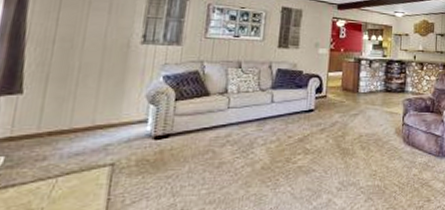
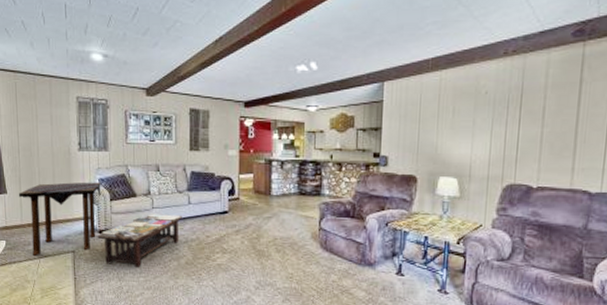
side table: none [40,79,166,174] -> present [18,182,101,256]
coffee table: none [150,114,262,179] -> present [97,214,182,268]

